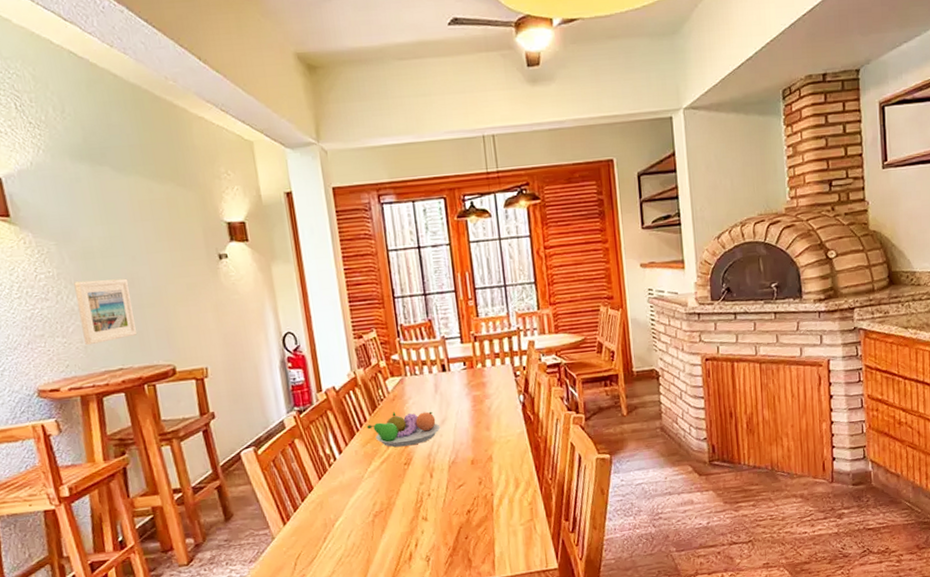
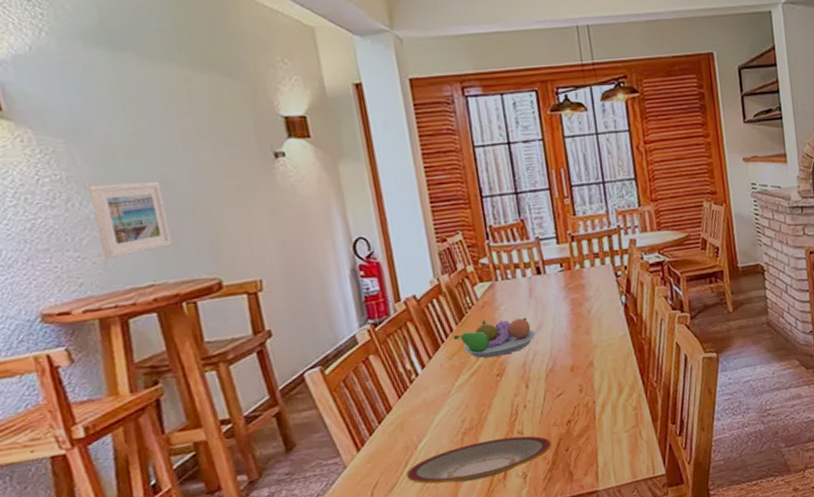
plate: none [324,521,453,561] -> present [406,435,552,484]

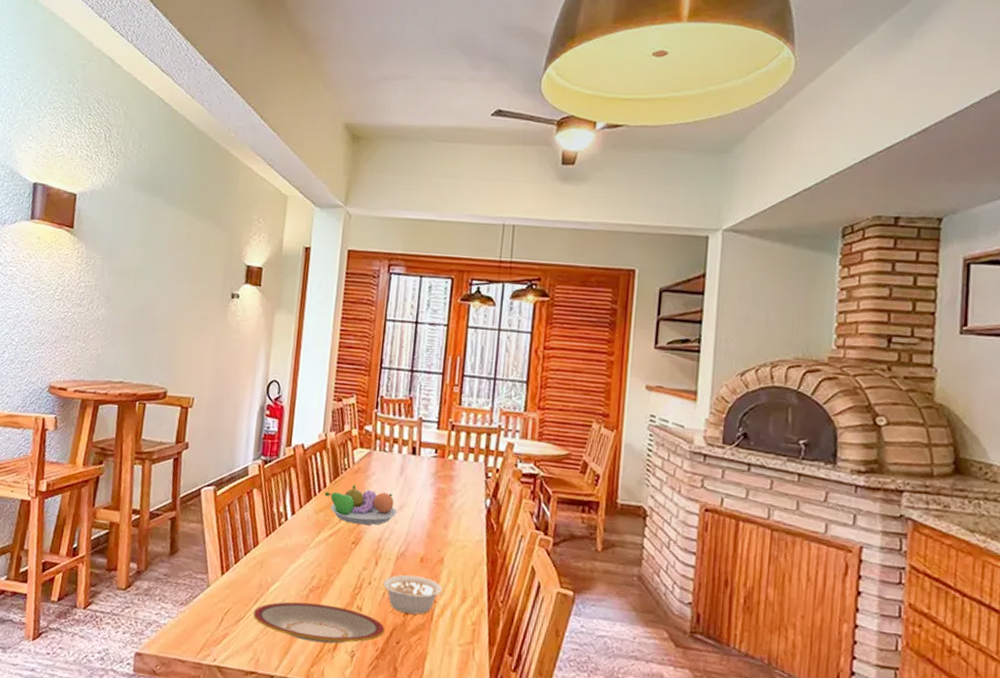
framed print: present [88,181,173,260] -> none [99,294,150,355]
legume: none [538,383,600,423] -> present [382,574,443,615]

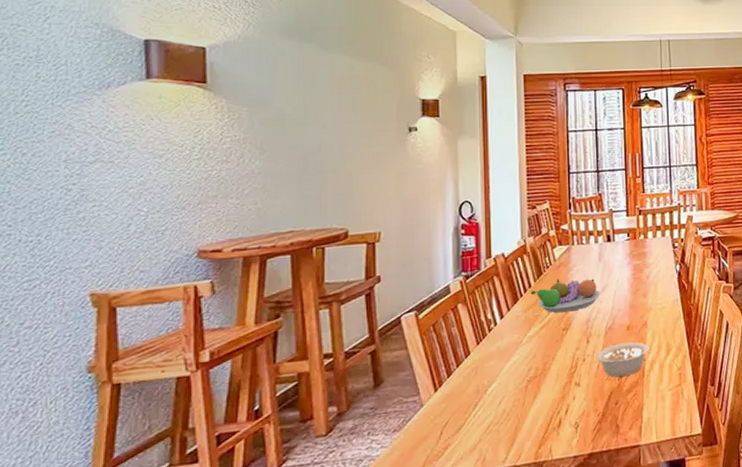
plate: present [253,601,385,644] -> none [473,387,603,428]

